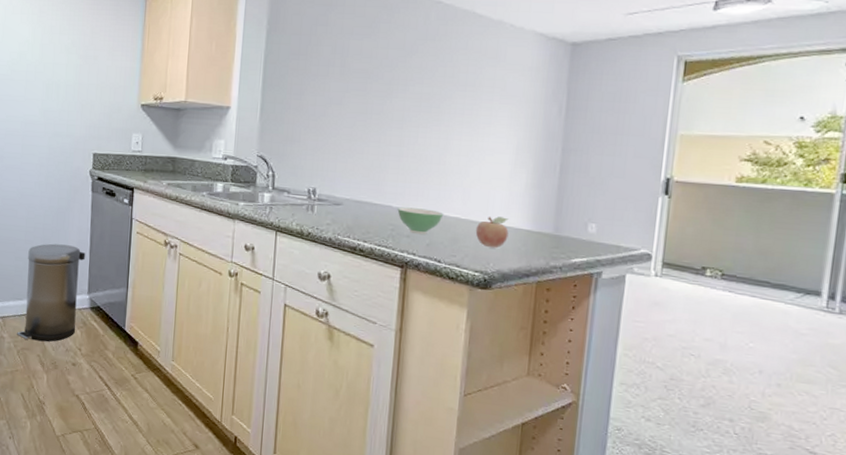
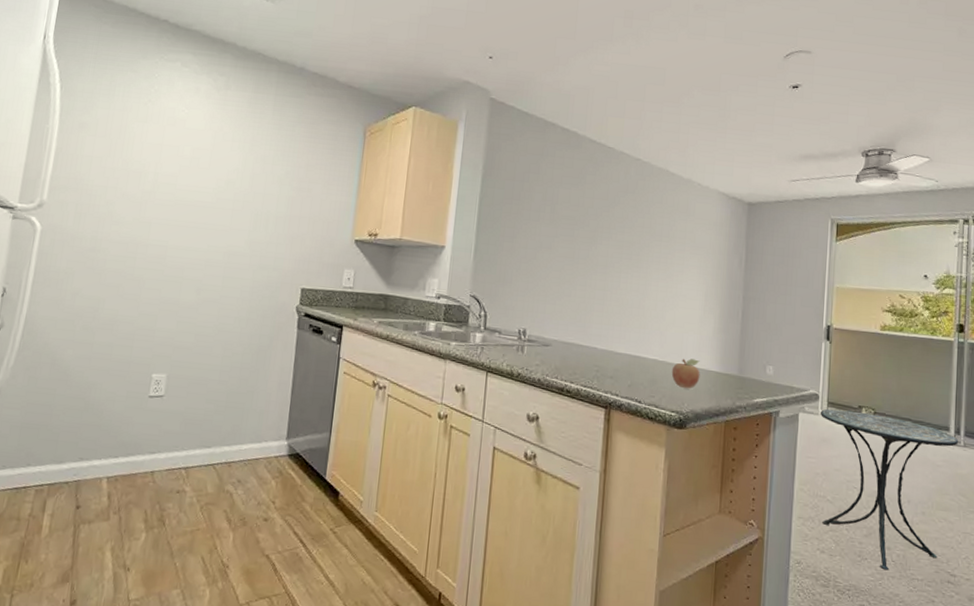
pedal bin: present [17,243,85,342] -> none [201,384,286,495]
bowl: present [397,207,444,235] -> none [601,348,644,377]
side table: none [649,270,833,443] -> present [821,409,959,571]

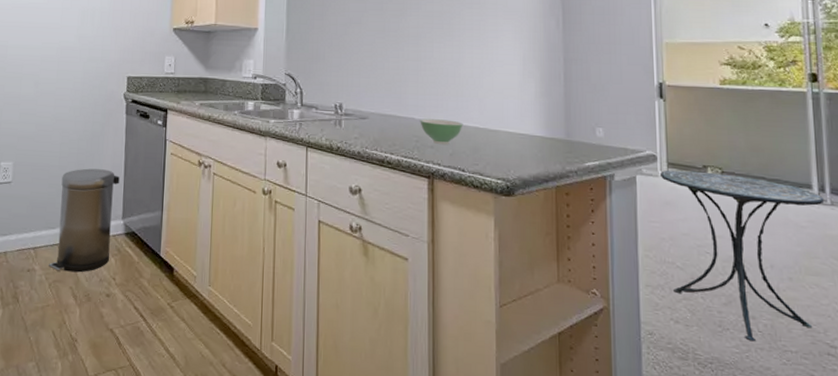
pedal bin: none [201,384,286,495] -> present [49,168,120,273]
bowl: none [601,348,644,377] -> present [420,118,463,145]
fruit: present [671,359,700,389] -> none [494,124,525,156]

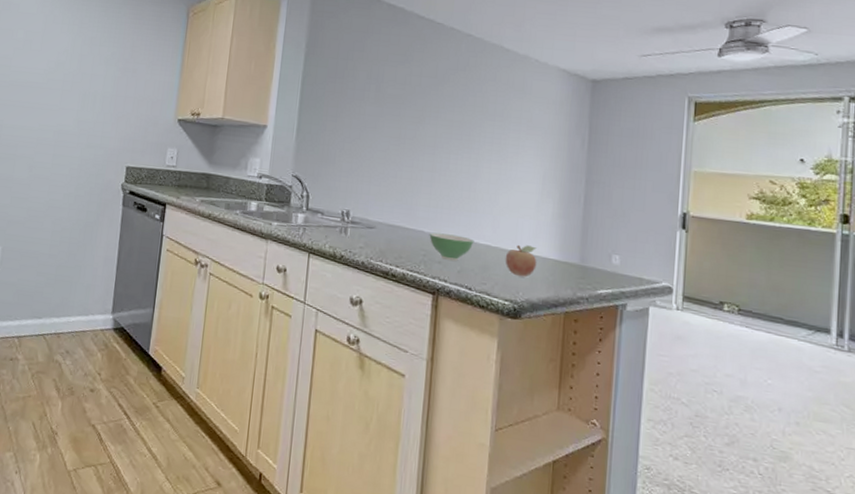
pedal bin: present [49,168,120,273] -> none [32,259,112,365]
fruit: none [494,124,525,156] -> present [505,245,537,278]
side table: present [661,170,825,342] -> none [675,304,842,484]

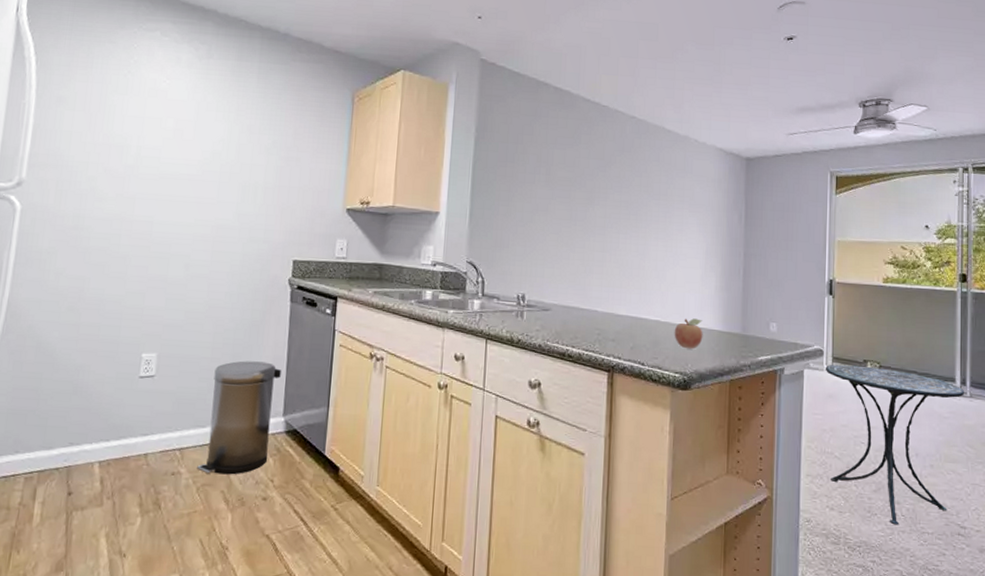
pedal bin: none [32,259,112,365] -> present [197,361,281,475]
bowl: present [429,232,475,262] -> none [602,311,645,339]
side table: none [675,304,842,484] -> present [826,364,965,525]

